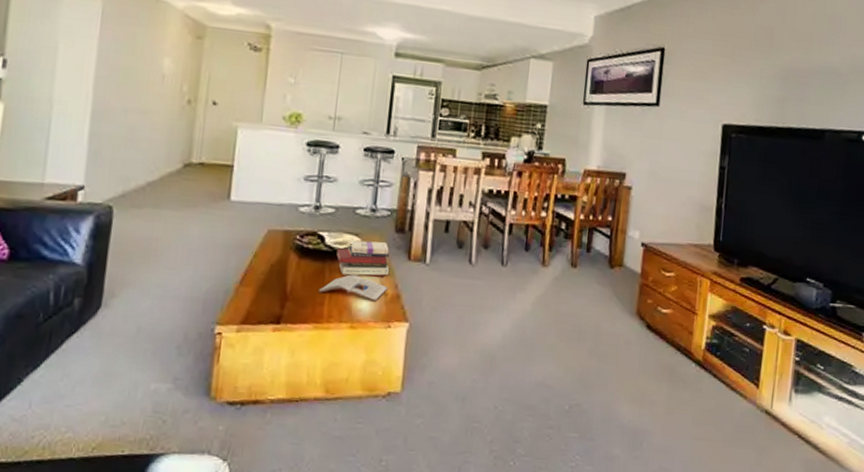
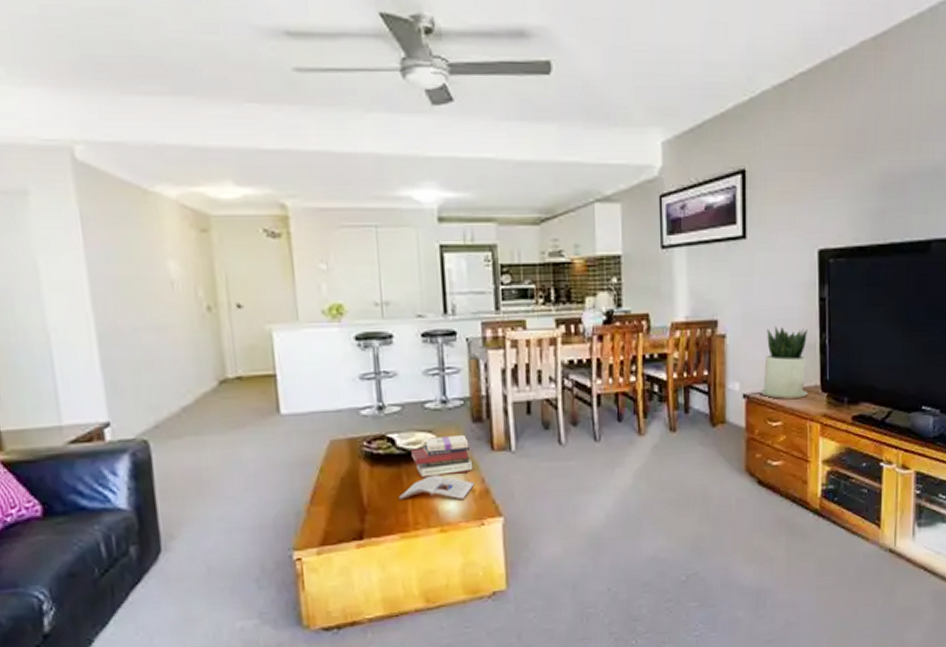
planter: none [656,186,706,255] -> present [759,326,808,400]

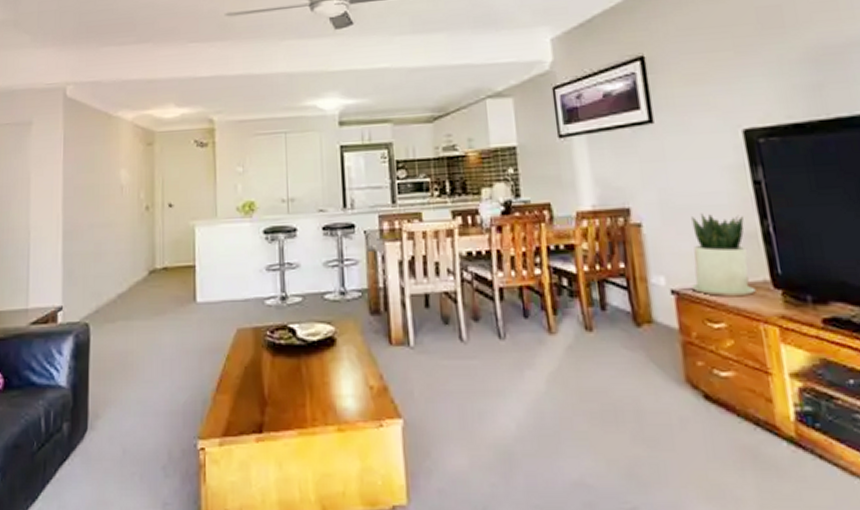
magazine: present [398,475,475,500] -> none [297,368,373,397]
books: present [411,434,474,477] -> none [311,327,371,370]

